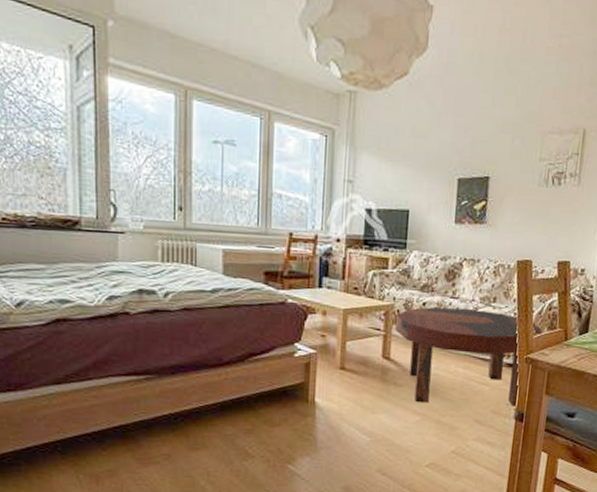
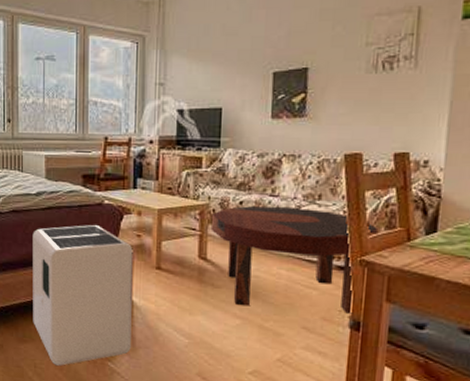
air purifier: none [206,324,317,472] -> present [32,225,133,366]

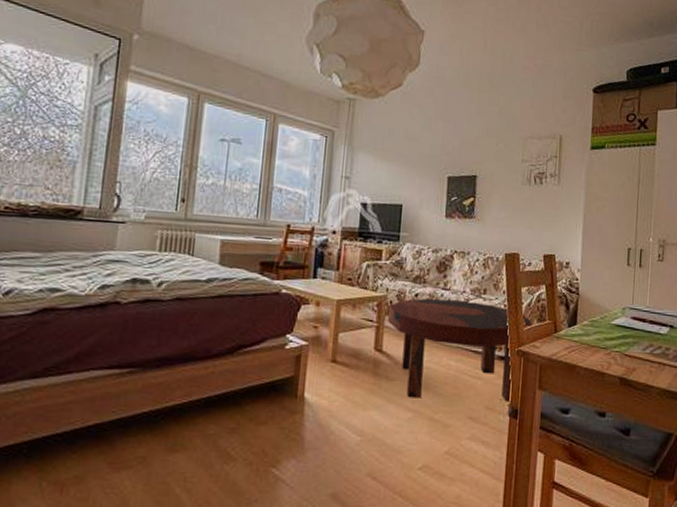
air purifier: present [32,225,133,366] -> none [187,315,309,477]

